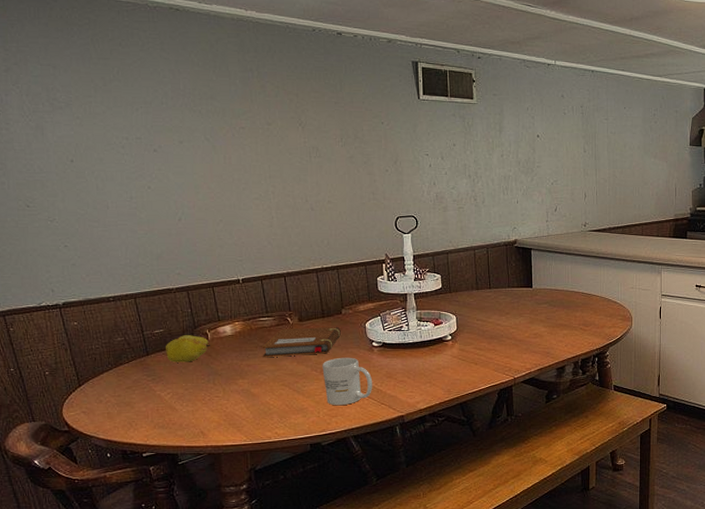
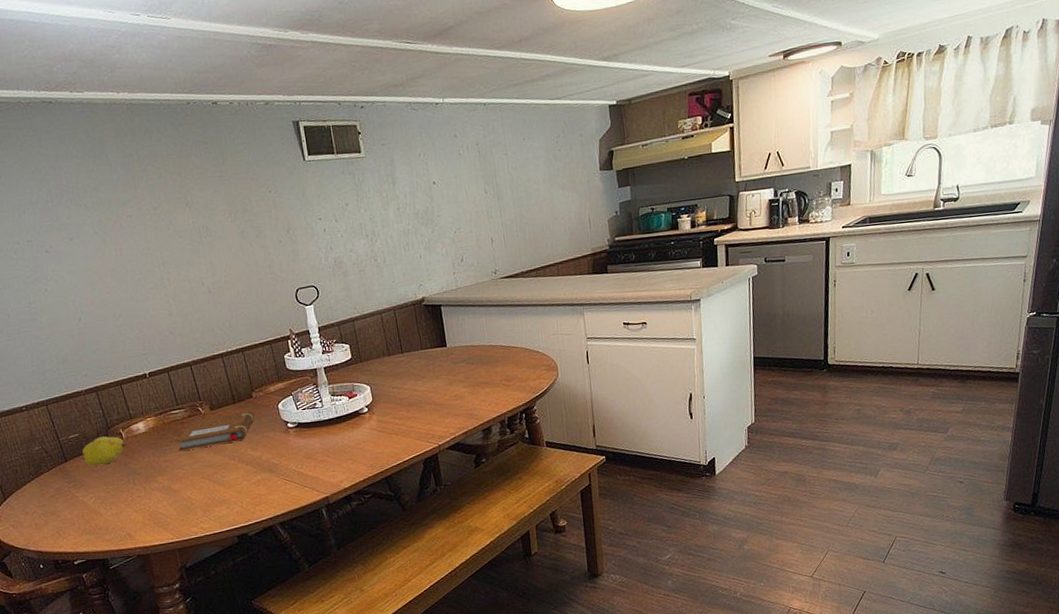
mug: present [322,357,373,406] -> none [239,441,294,494]

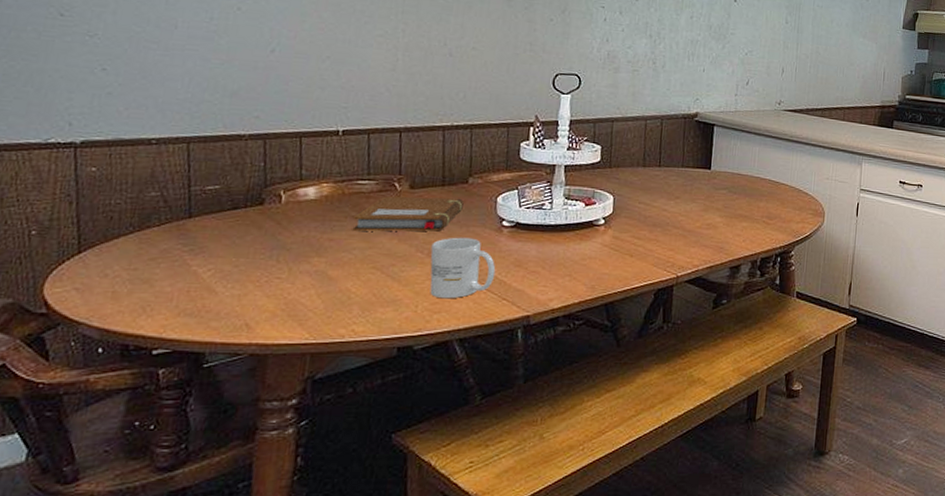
fruit: present [82,436,127,466] -> none [216,194,284,231]
mug: none [239,441,294,494] -> present [430,237,496,299]

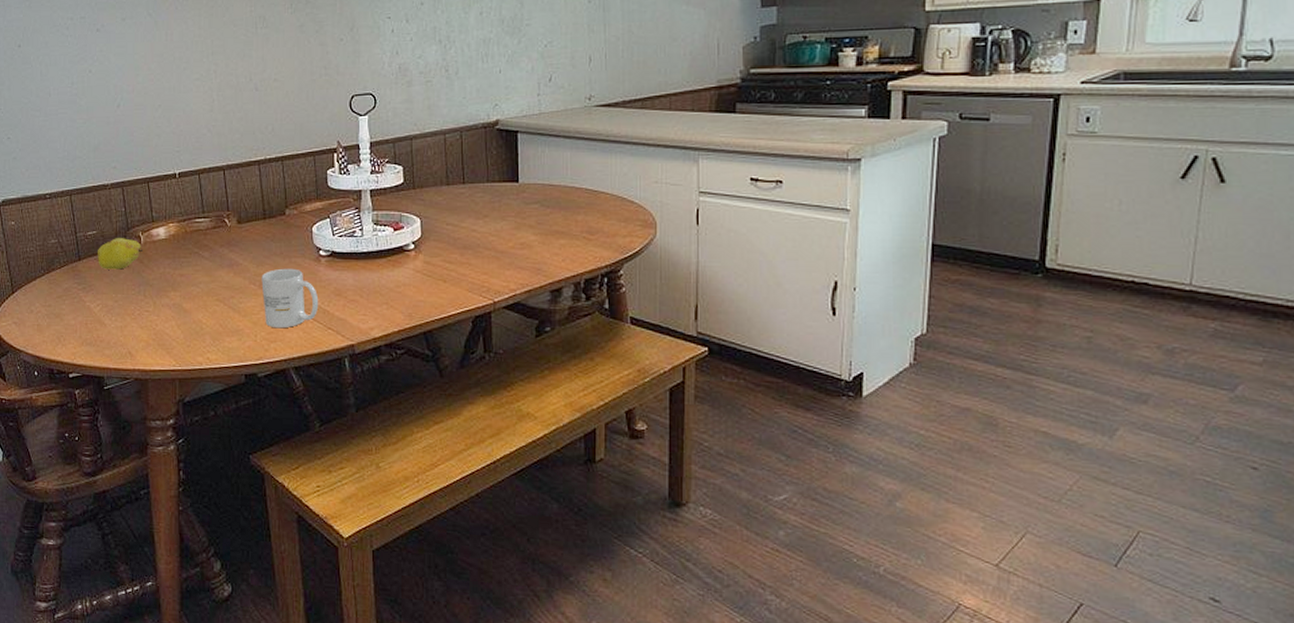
fruit: none [216,194,284,231] -> present [97,237,144,270]
notebook: present [352,196,464,232] -> none [195,230,284,267]

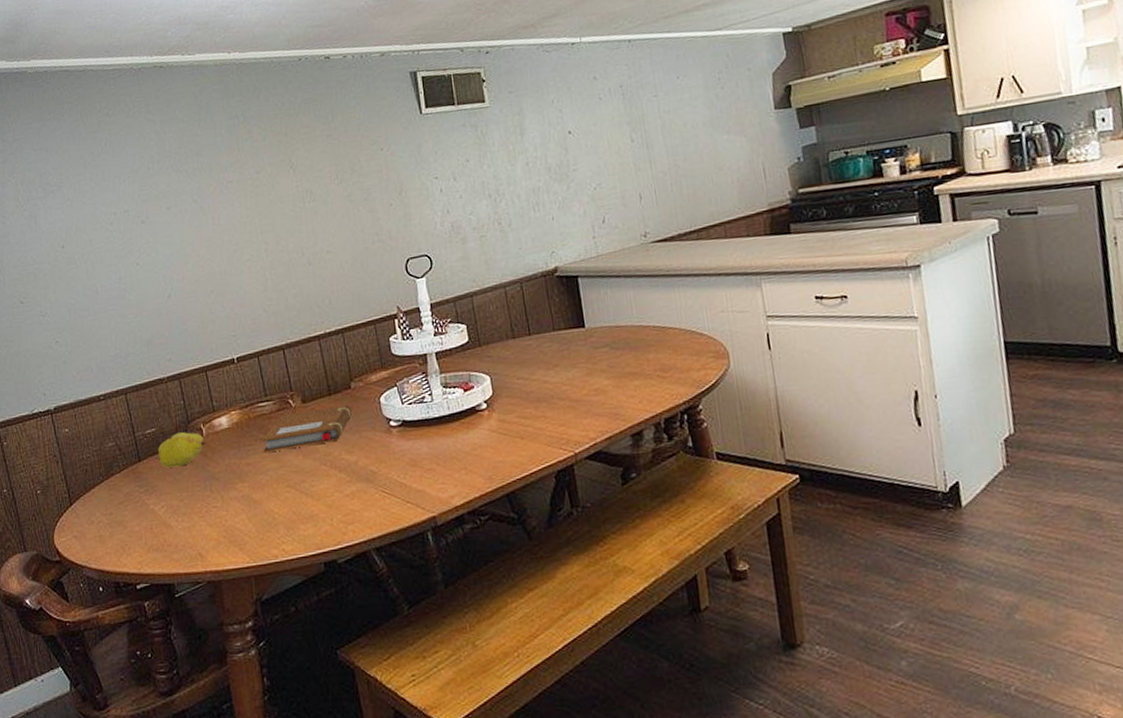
notebook: none [195,230,284,267] -> present [261,404,352,453]
mug: present [261,268,319,329] -> none [332,443,395,509]

